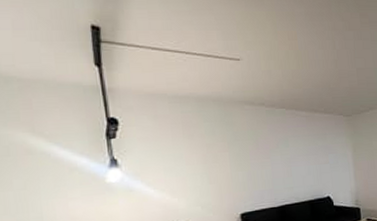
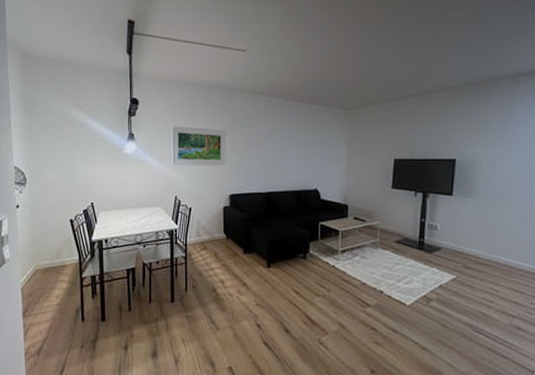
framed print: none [164,145,233,190] -> present [171,126,227,166]

